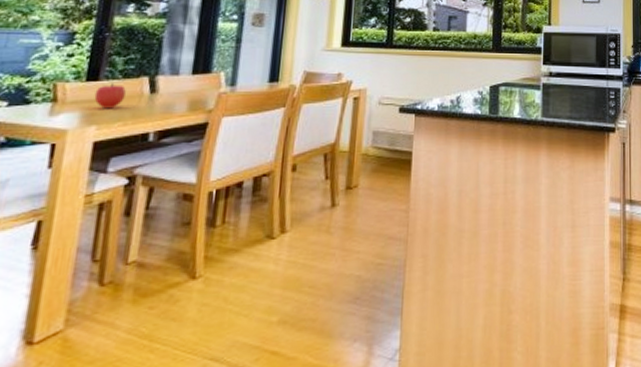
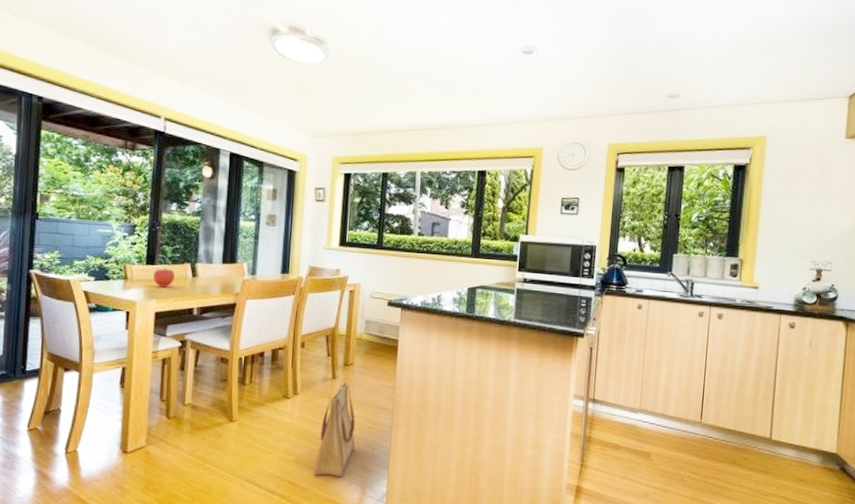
shopping bag: none [304,210,361,338] -> present [313,383,356,477]

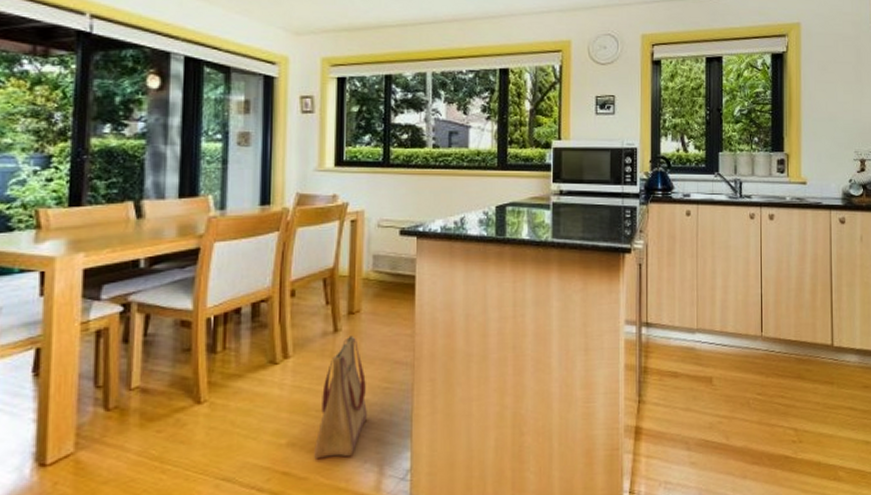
fruit: present [153,267,175,288] -> none [79,208,111,235]

